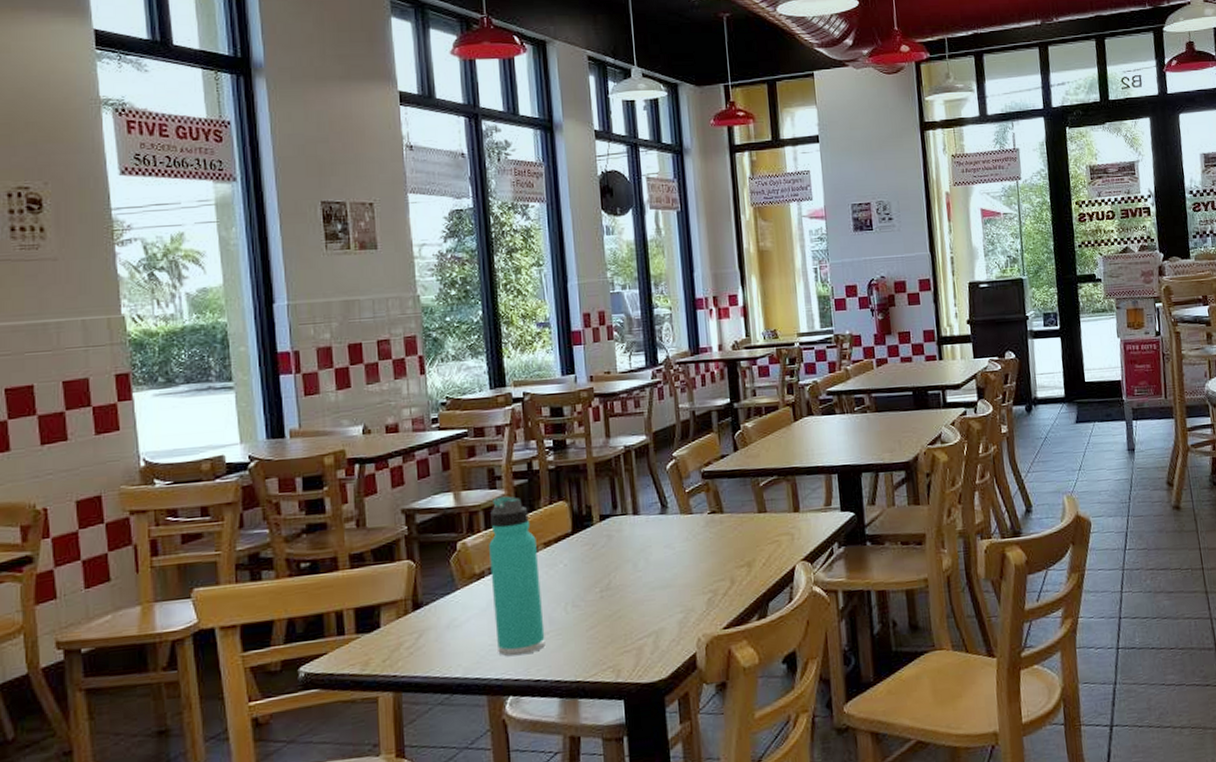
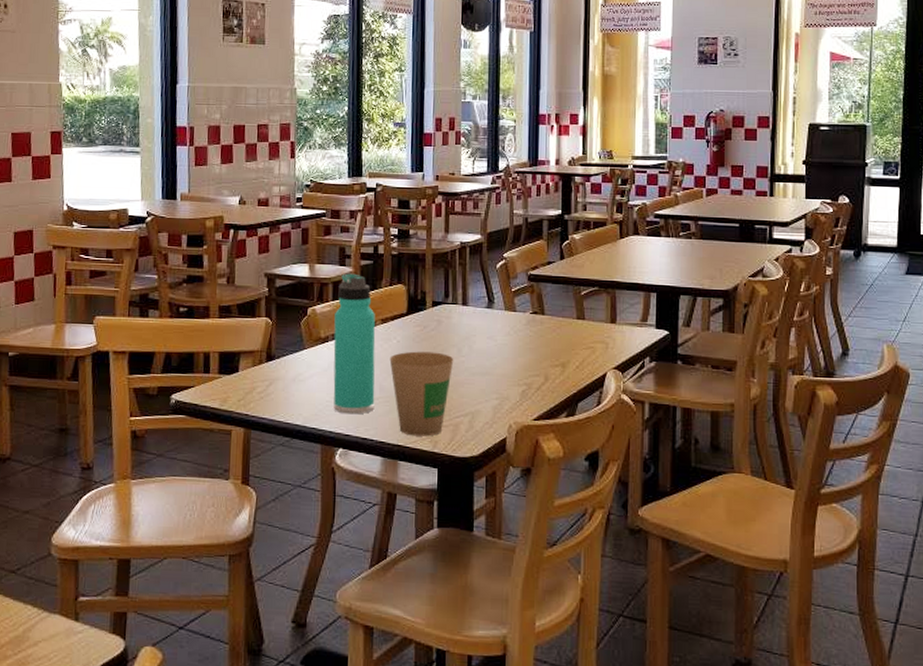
paper cup: none [557,570,630,669] -> present [389,351,454,437]

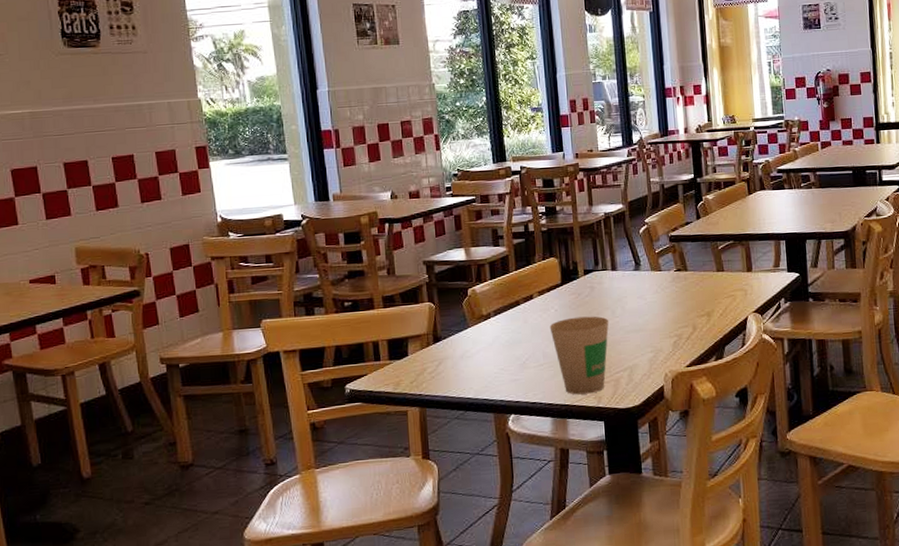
thermos bottle: present [333,273,376,415] -> none [494,252,540,383]

